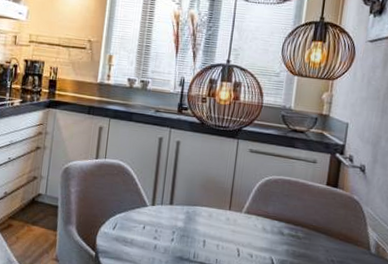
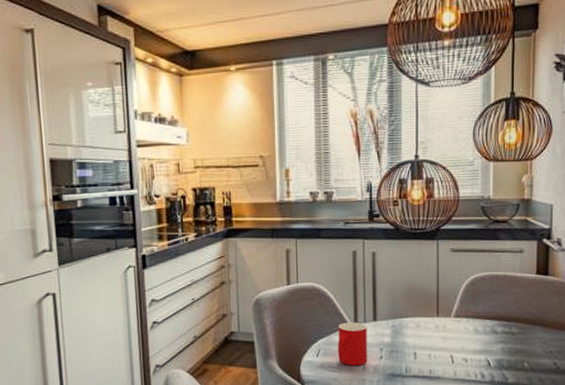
cup: none [132,201,163,244] -> present [338,322,368,366]

